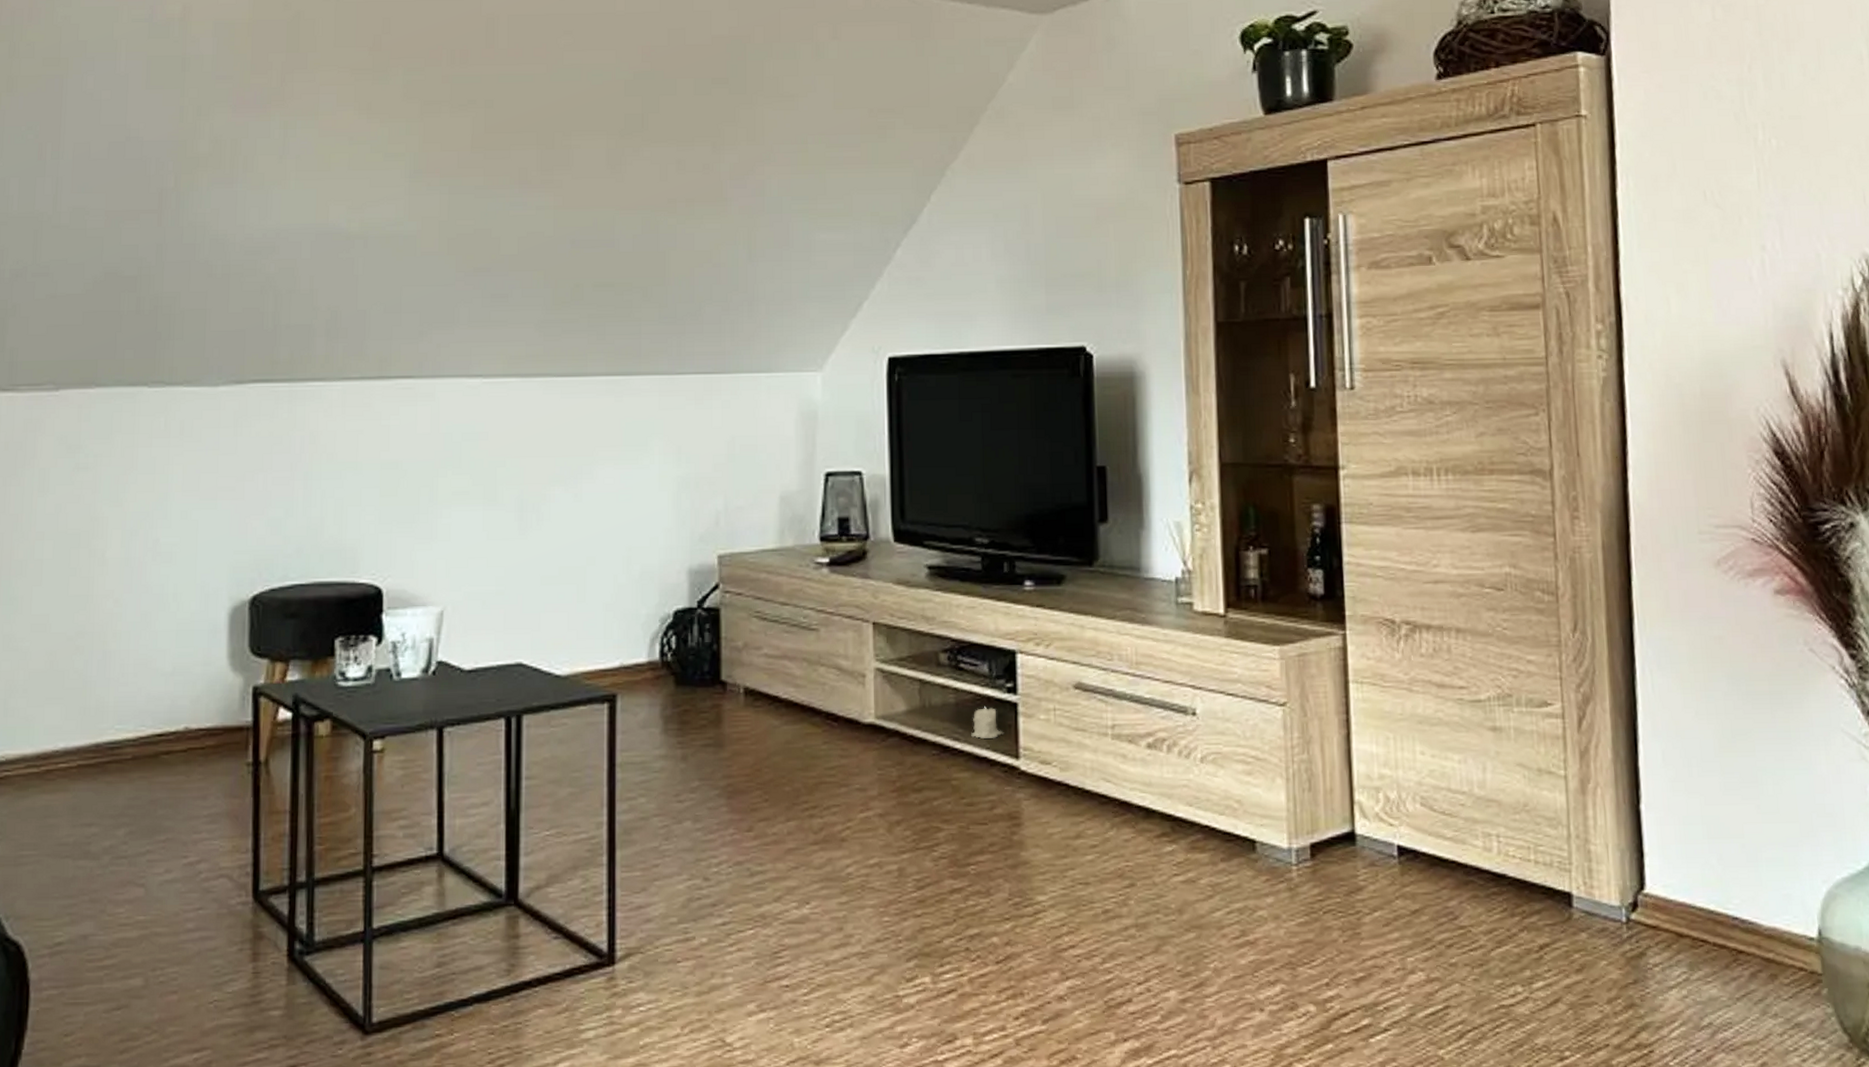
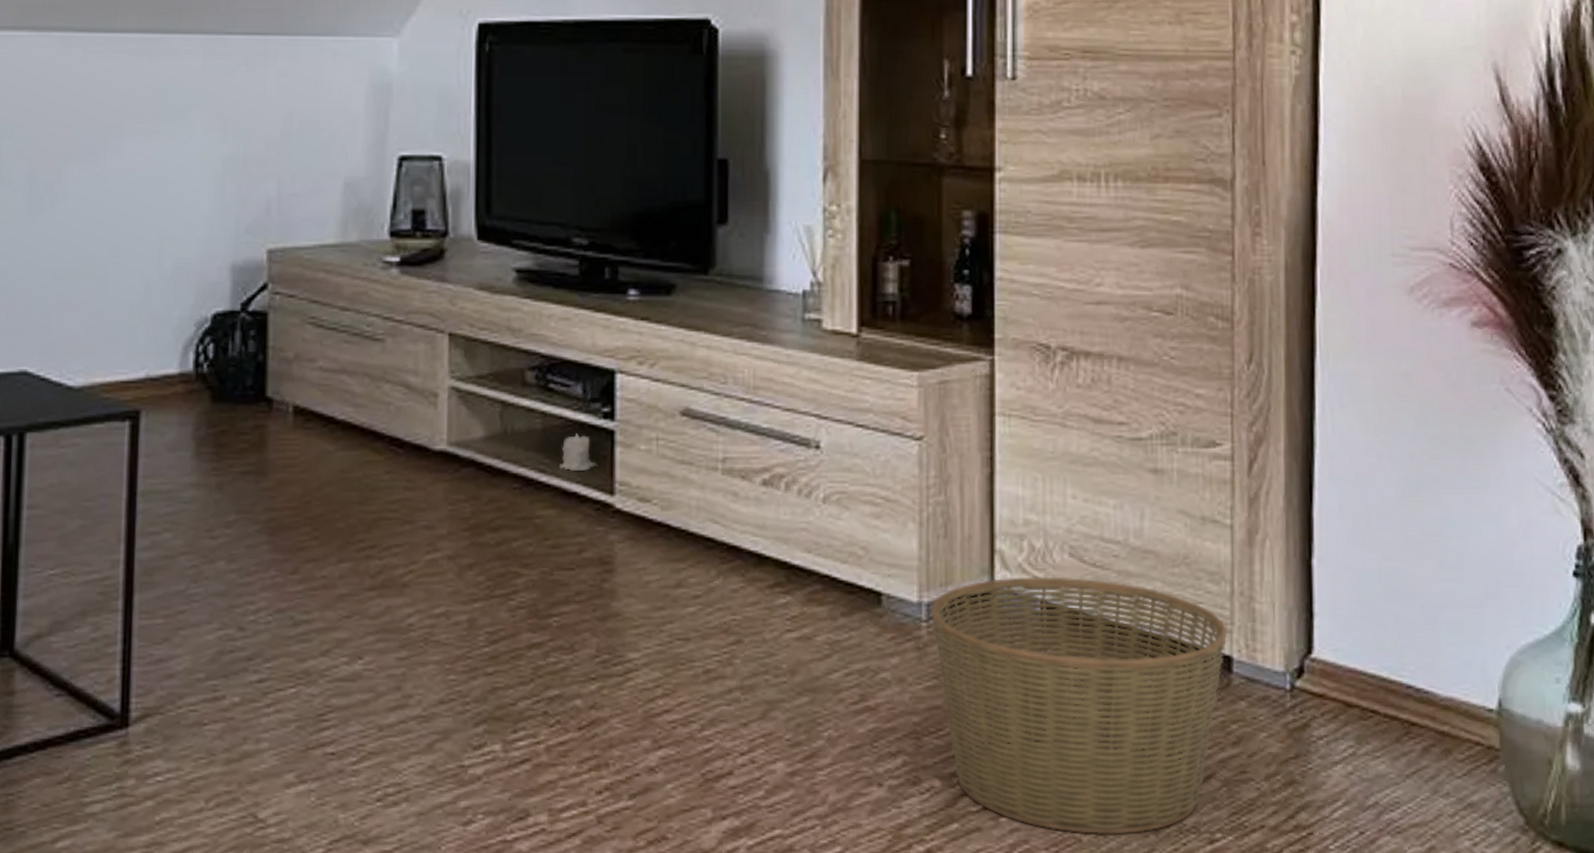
basket: none [1299,824,1567,1054] -> present [930,576,1228,835]

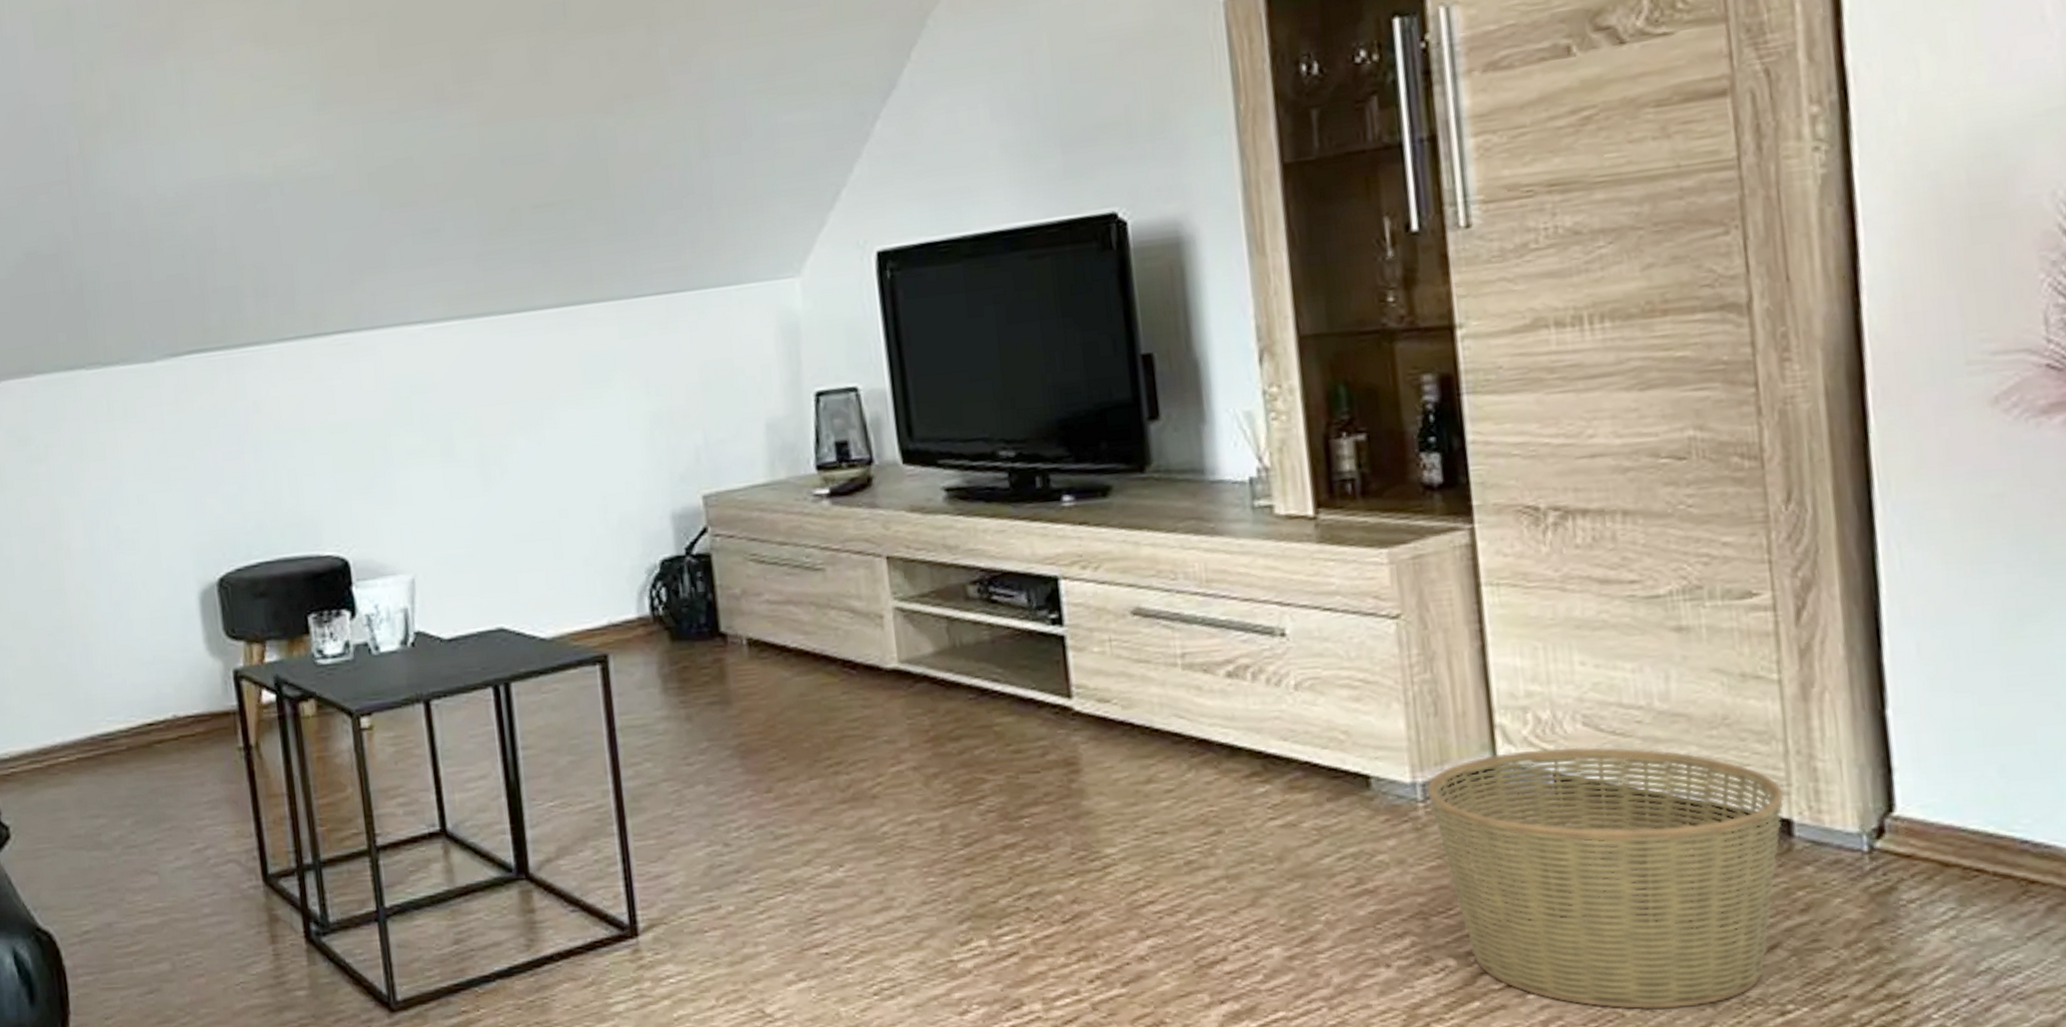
candle: present [559,434,598,471] -> none [1012,642,1052,678]

